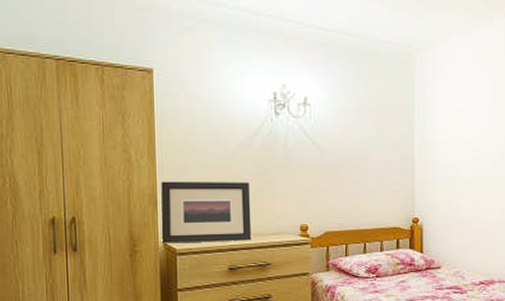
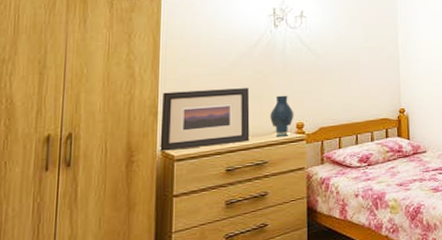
vase: none [271,193,298,238] -> present [269,95,294,137]

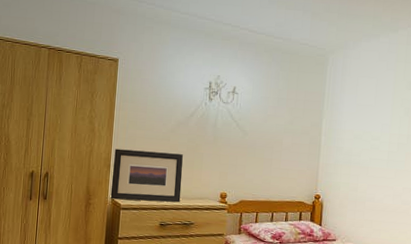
vase: present [269,95,294,137] -> none [198,165,220,204]

